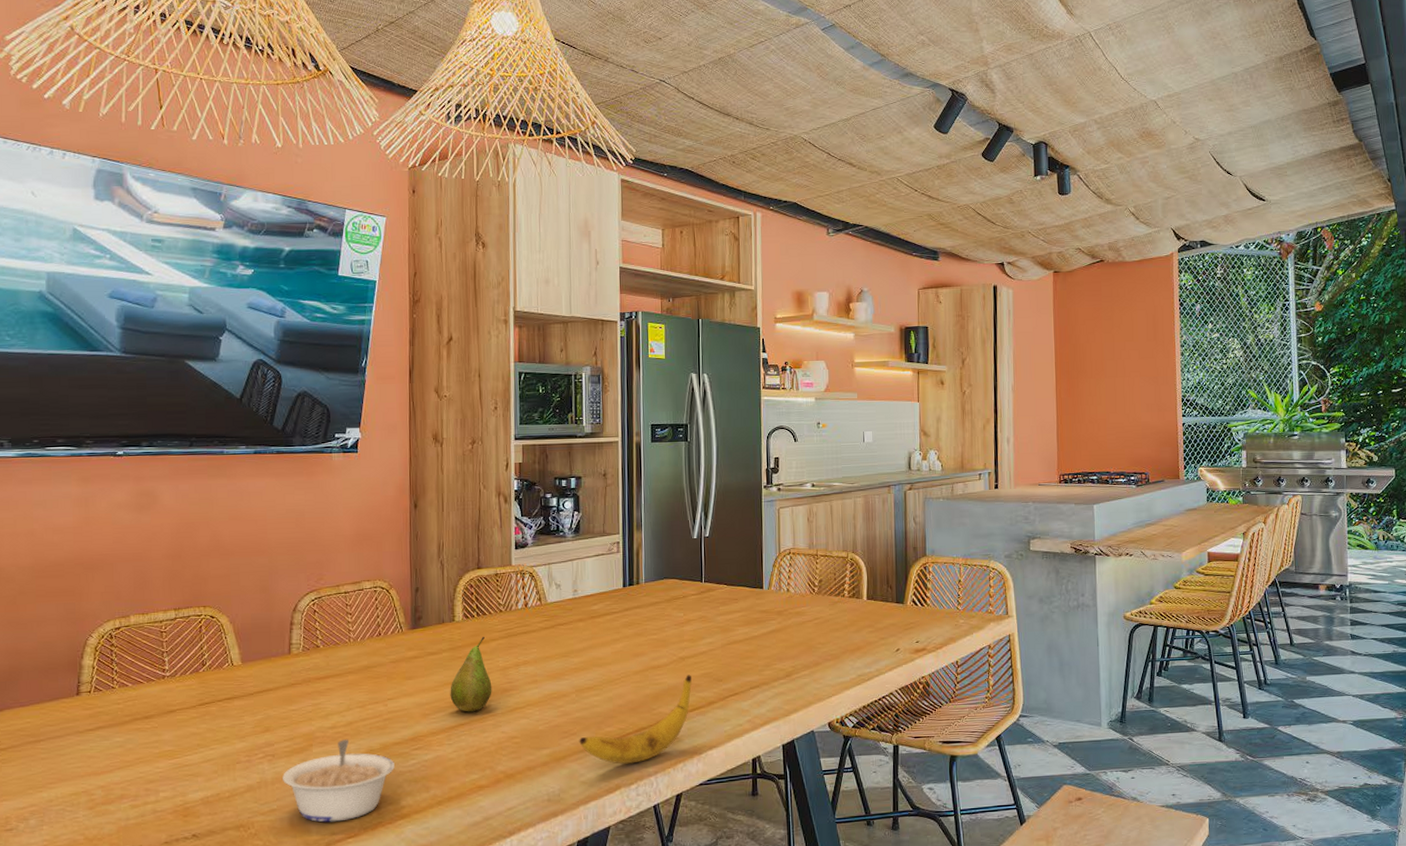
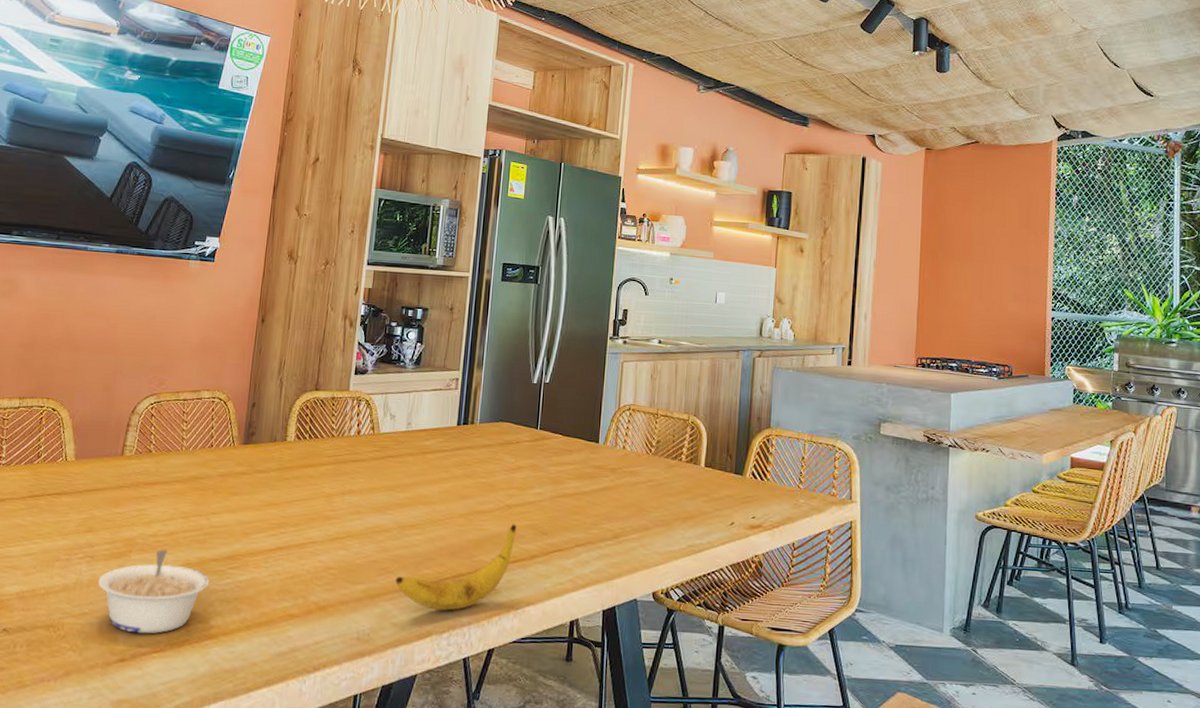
fruit: present [450,636,492,712] -> none [272,460,315,537]

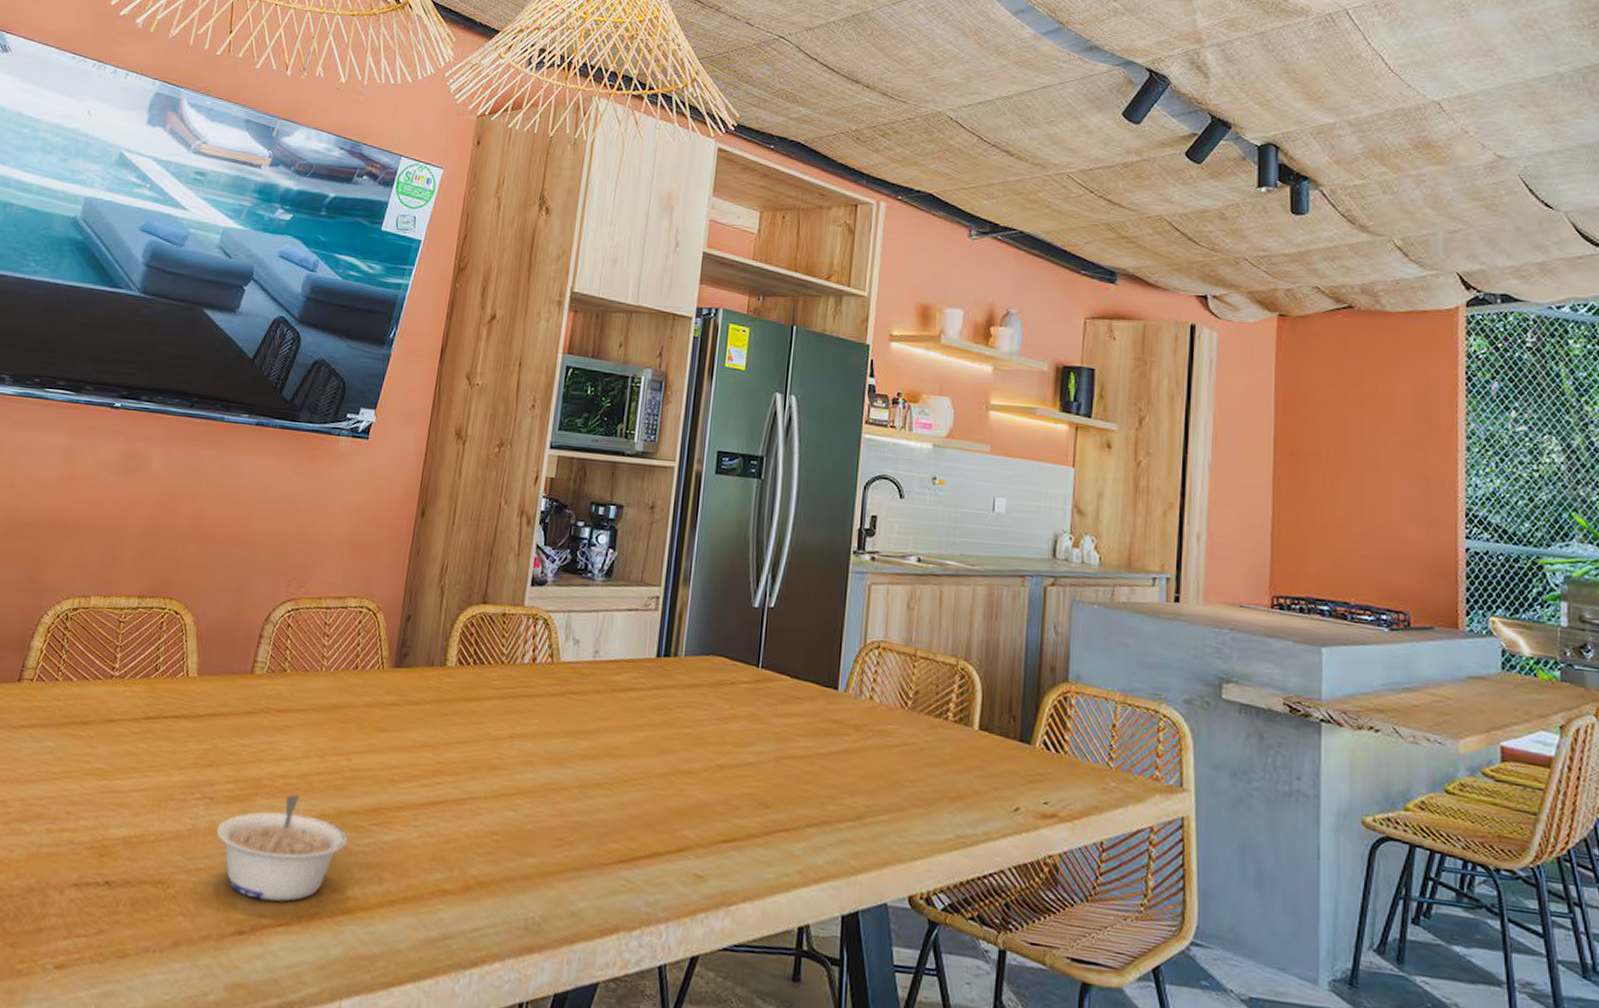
banana: present [395,524,516,611] -> none [574,790,730,901]

